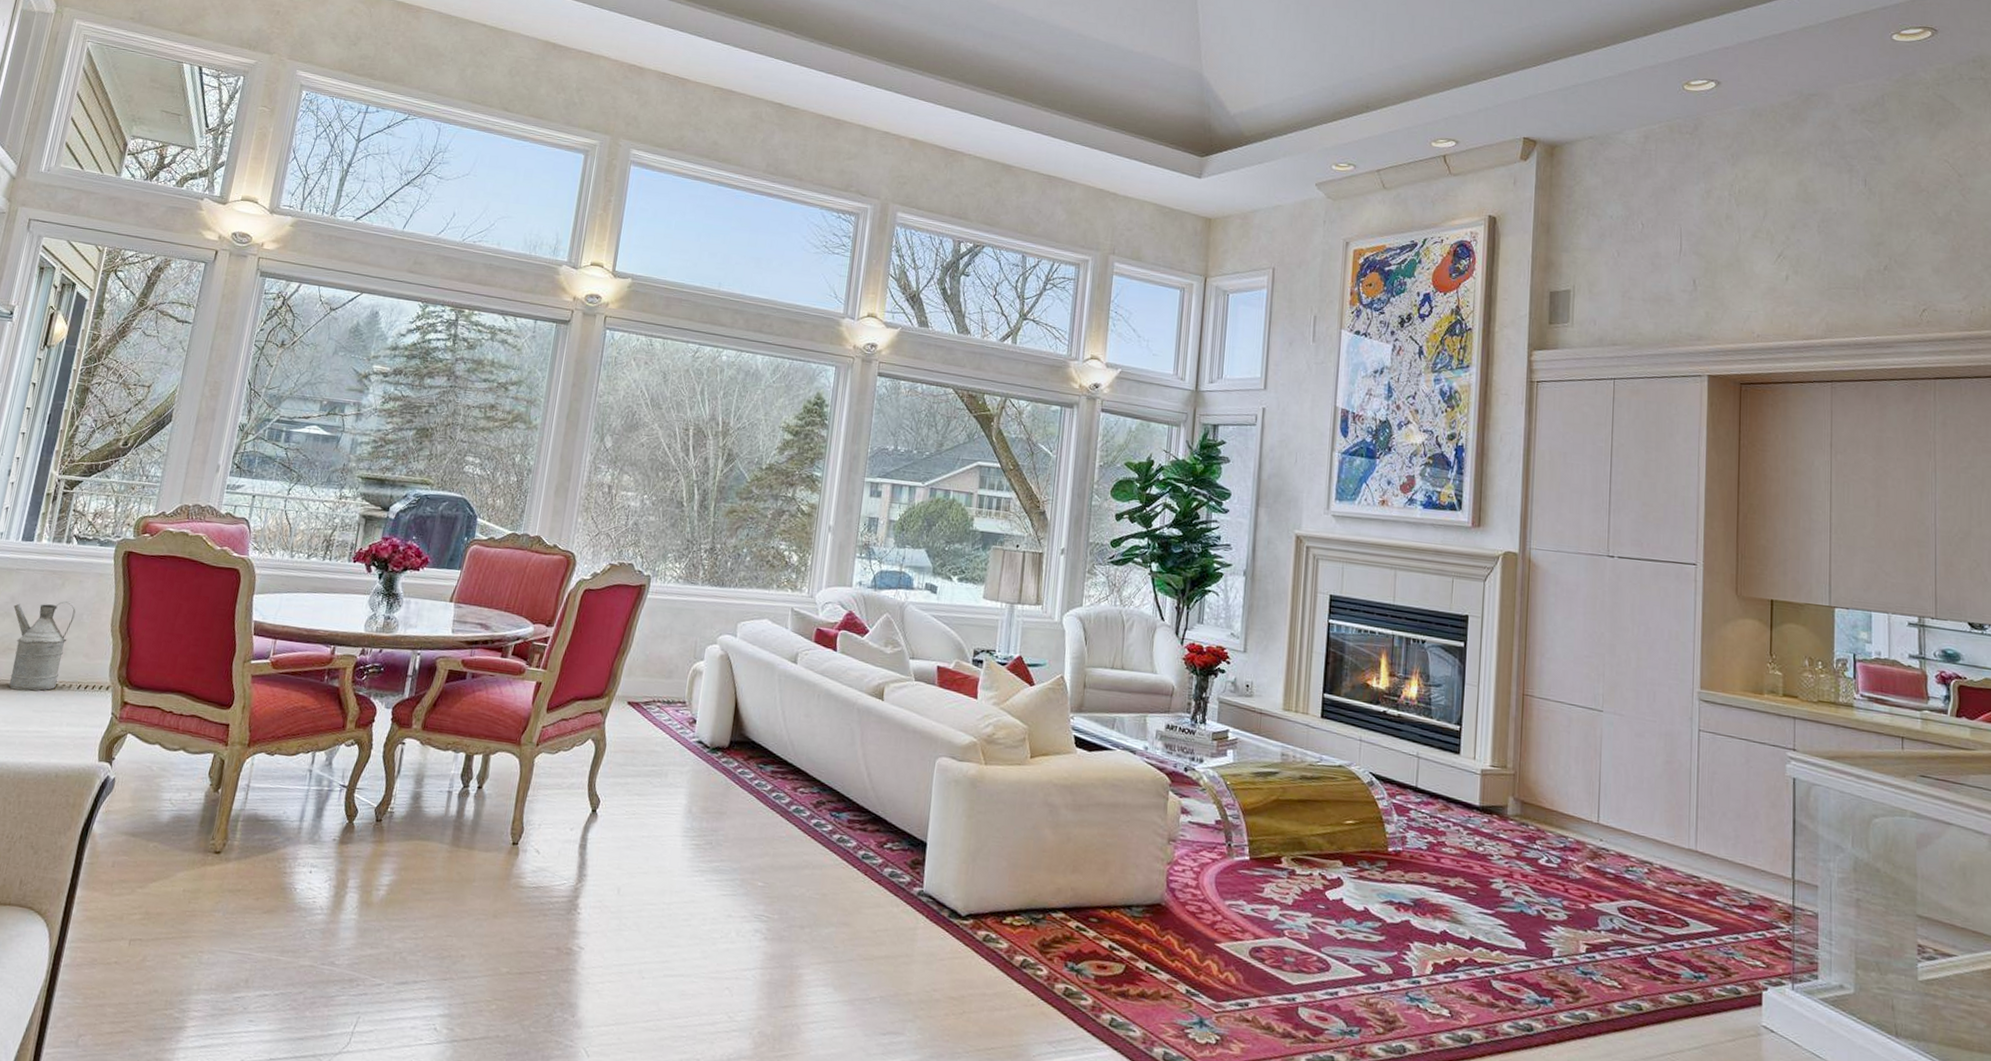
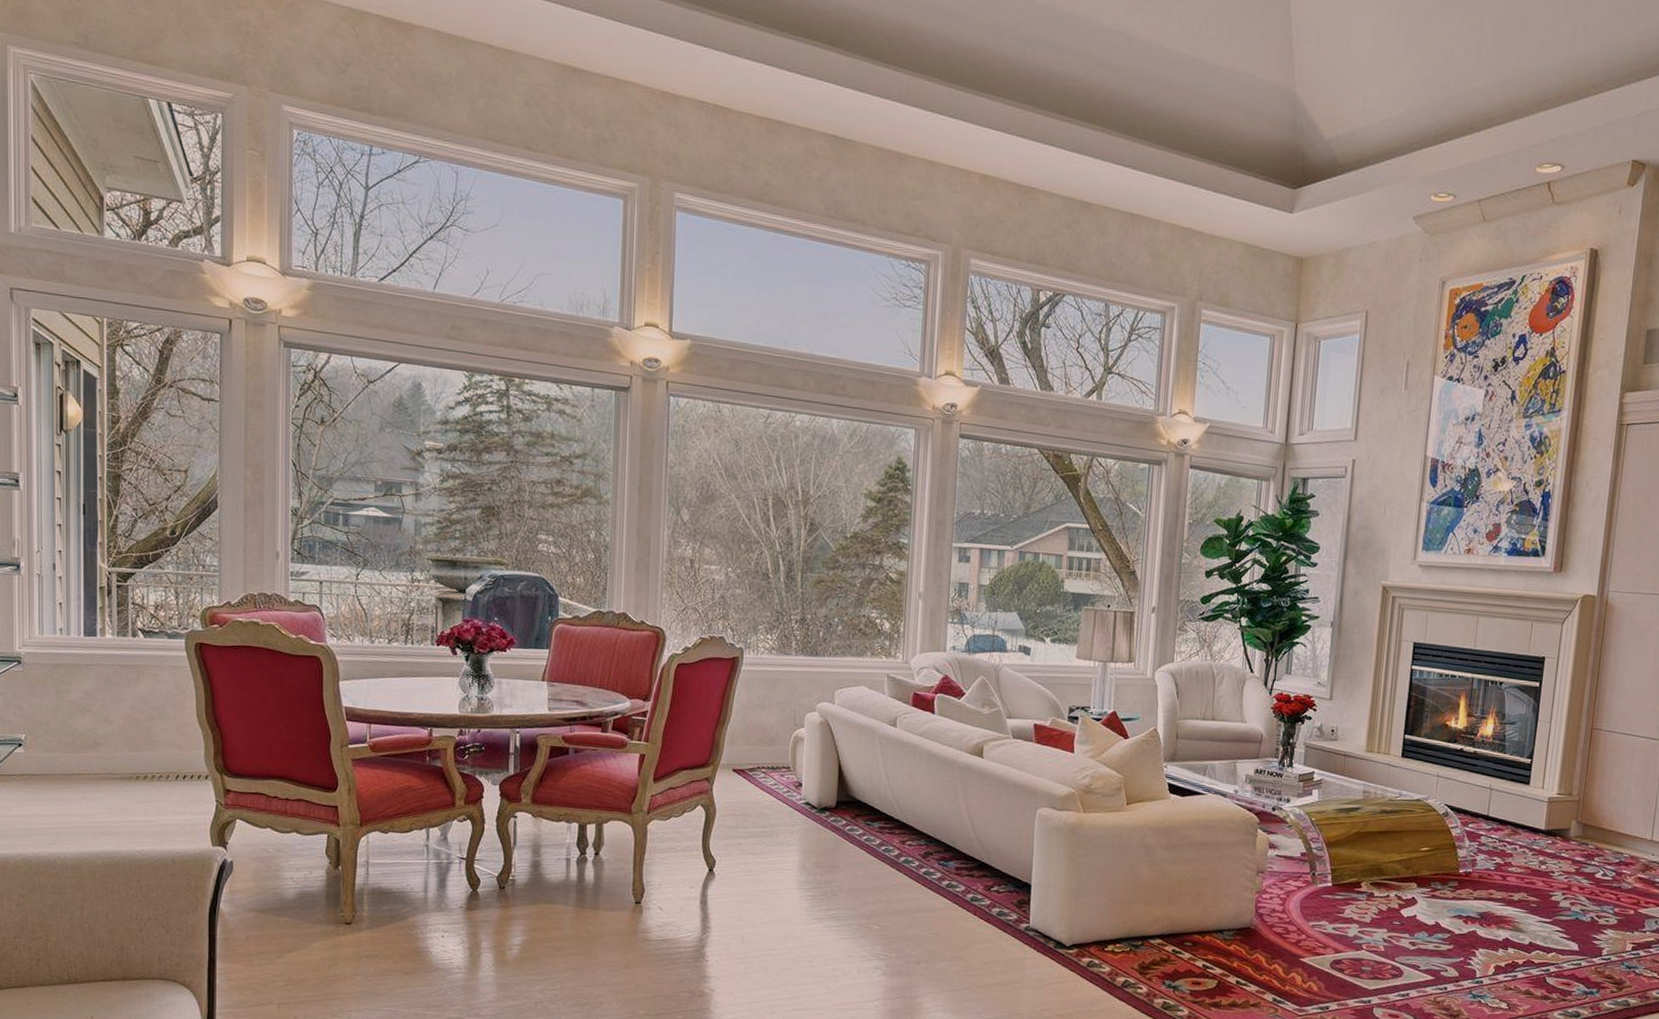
watering can: present [9,600,76,691] -> none [91,694,157,783]

